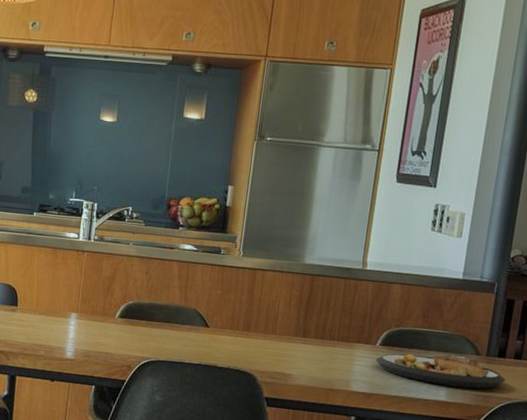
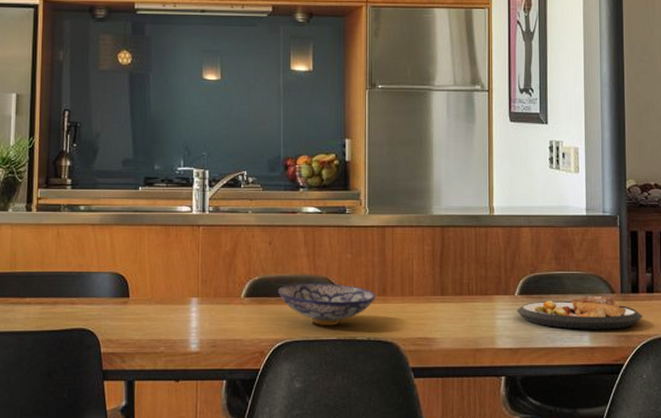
bowl: none [149,311,241,352] -> present [278,282,377,325]

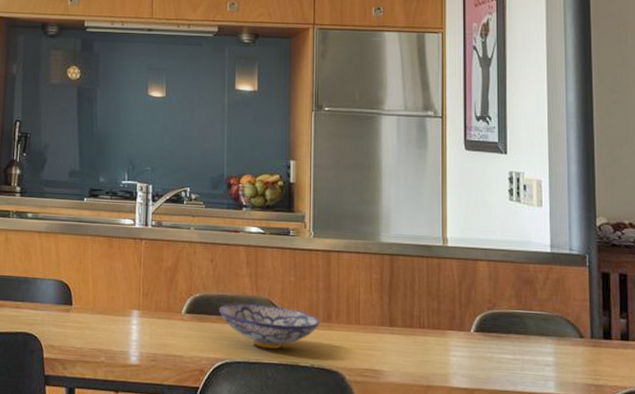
plate: present [516,295,643,330] -> none [472,338,617,378]

